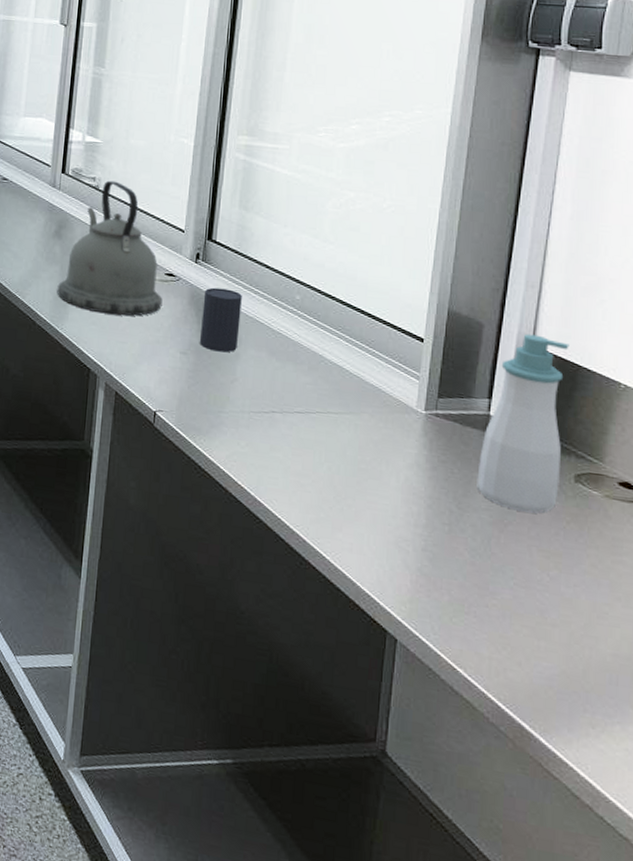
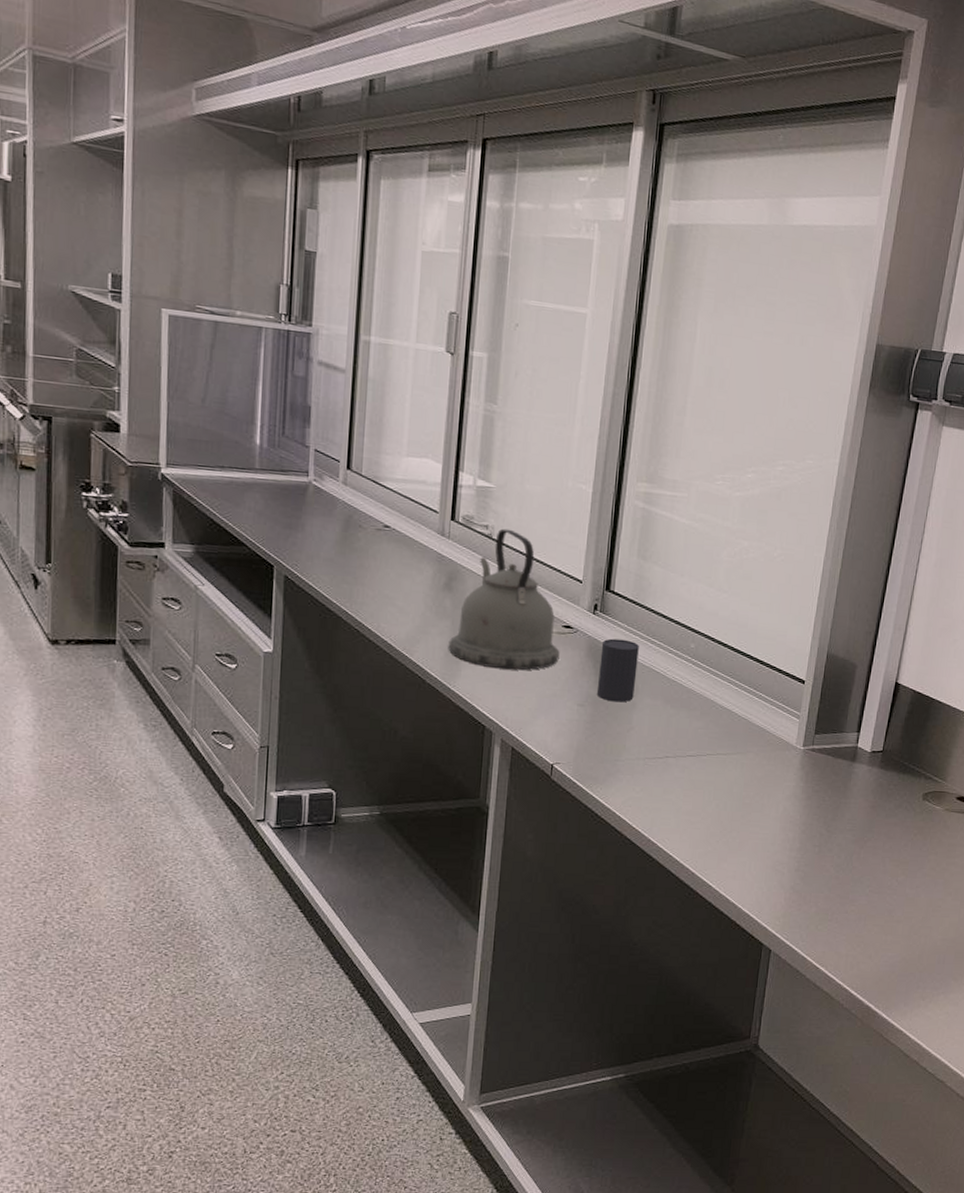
soap bottle: present [476,333,570,514] -> none [843,672,926,829]

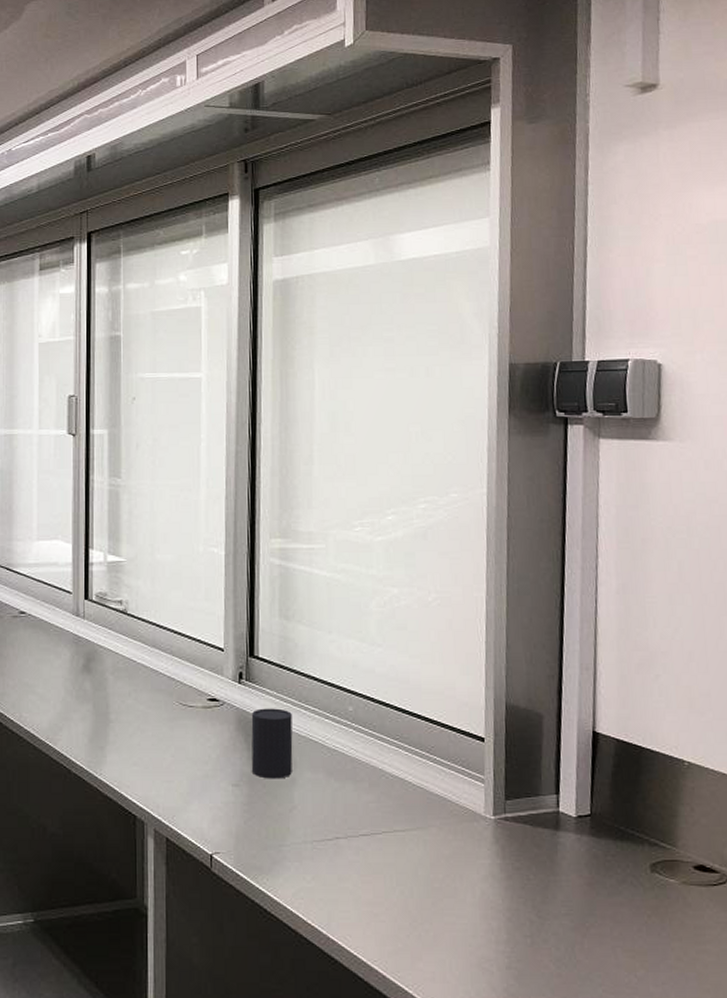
kettle: present [448,528,560,671] -> none [91,602,208,752]

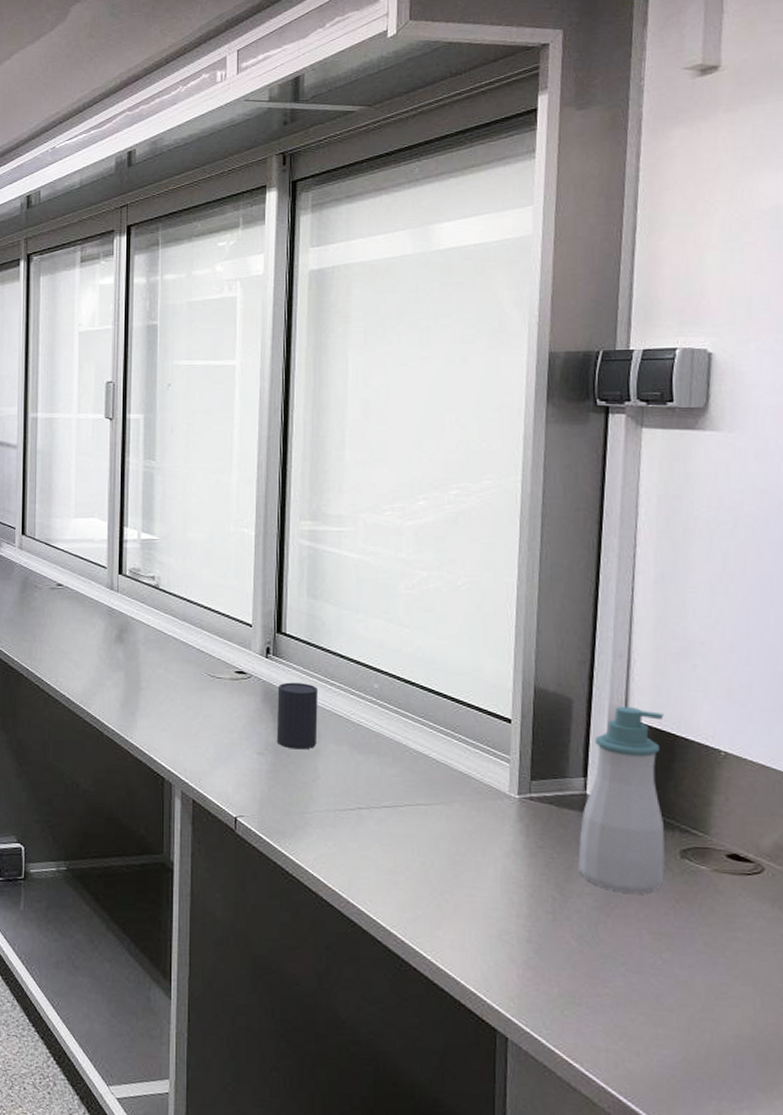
soap bottle: none [553,720,636,911] -> present [578,706,665,894]

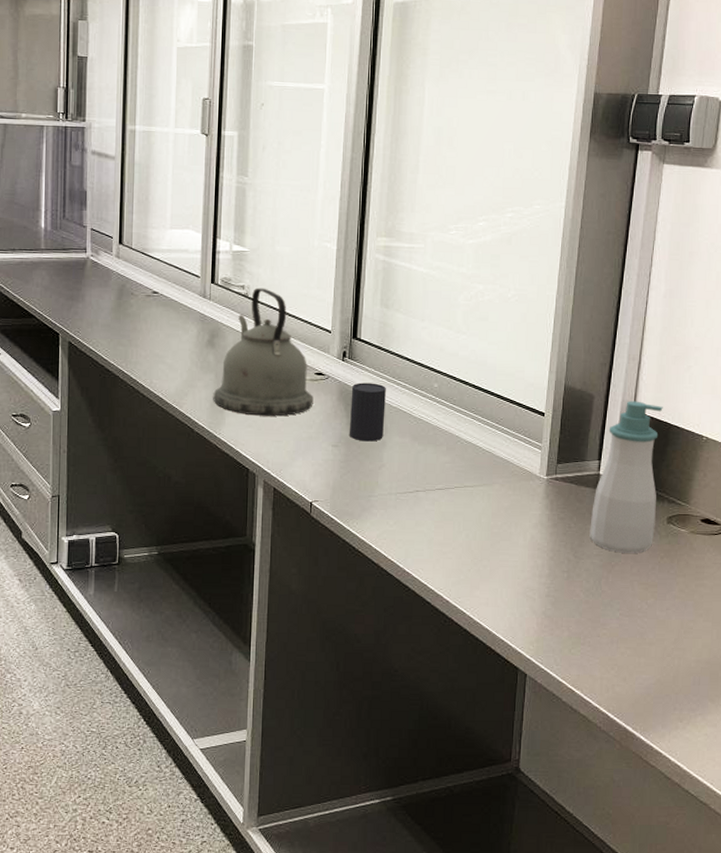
kettle: none [123,578,235,719] -> present [213,287,314,416]

